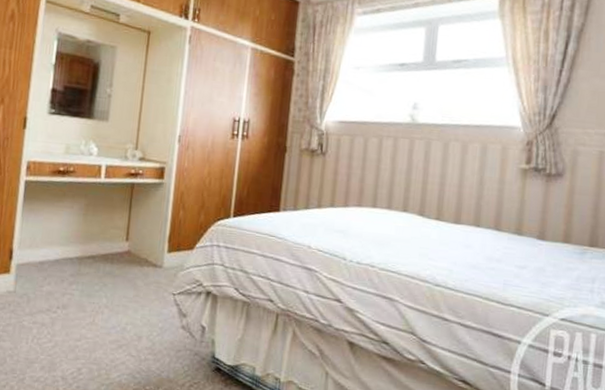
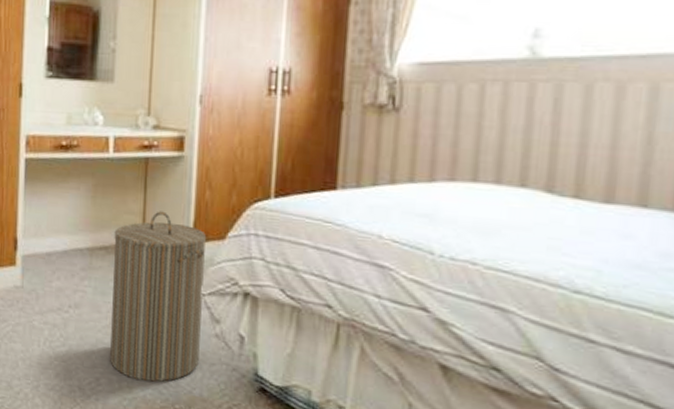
laundry hamper: none [91,226,179,369] -> present [110,211,207,382]

